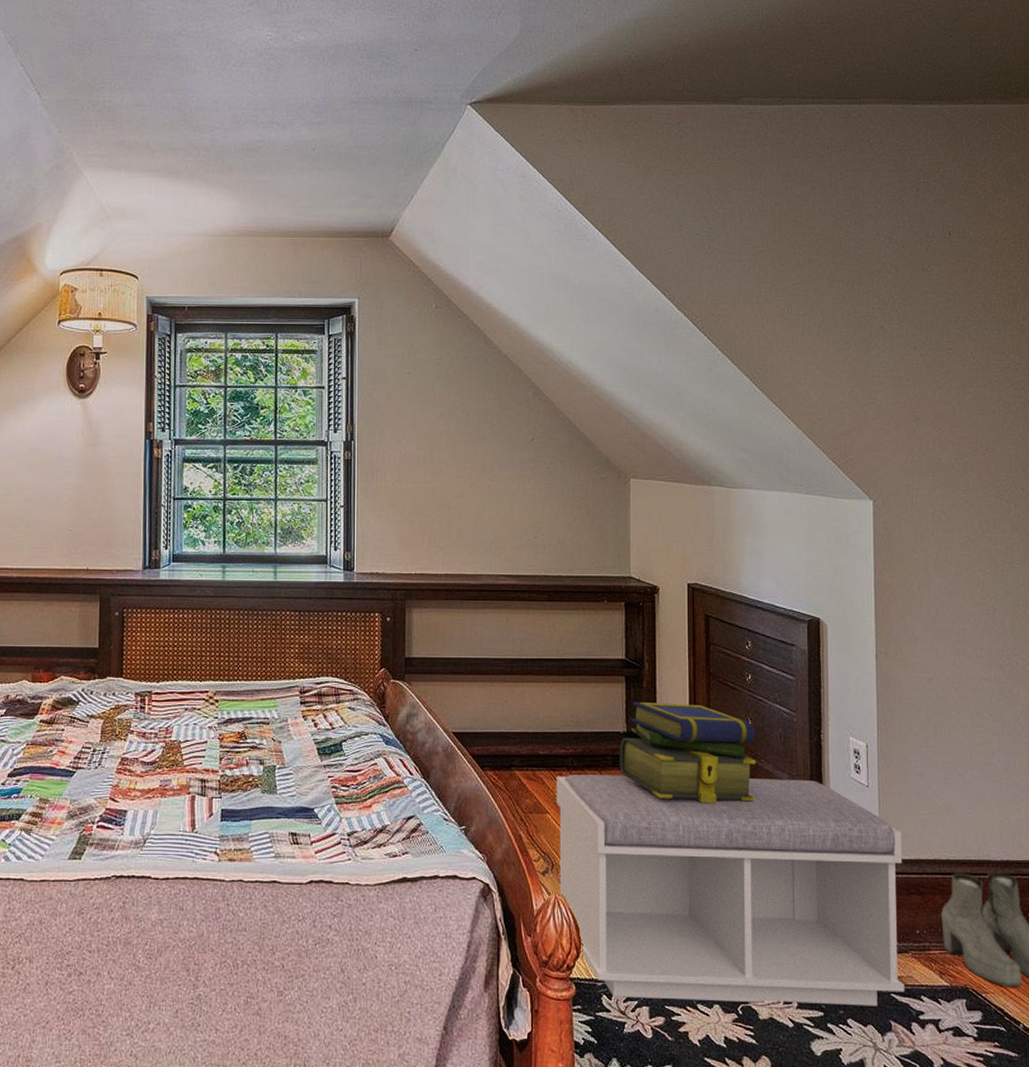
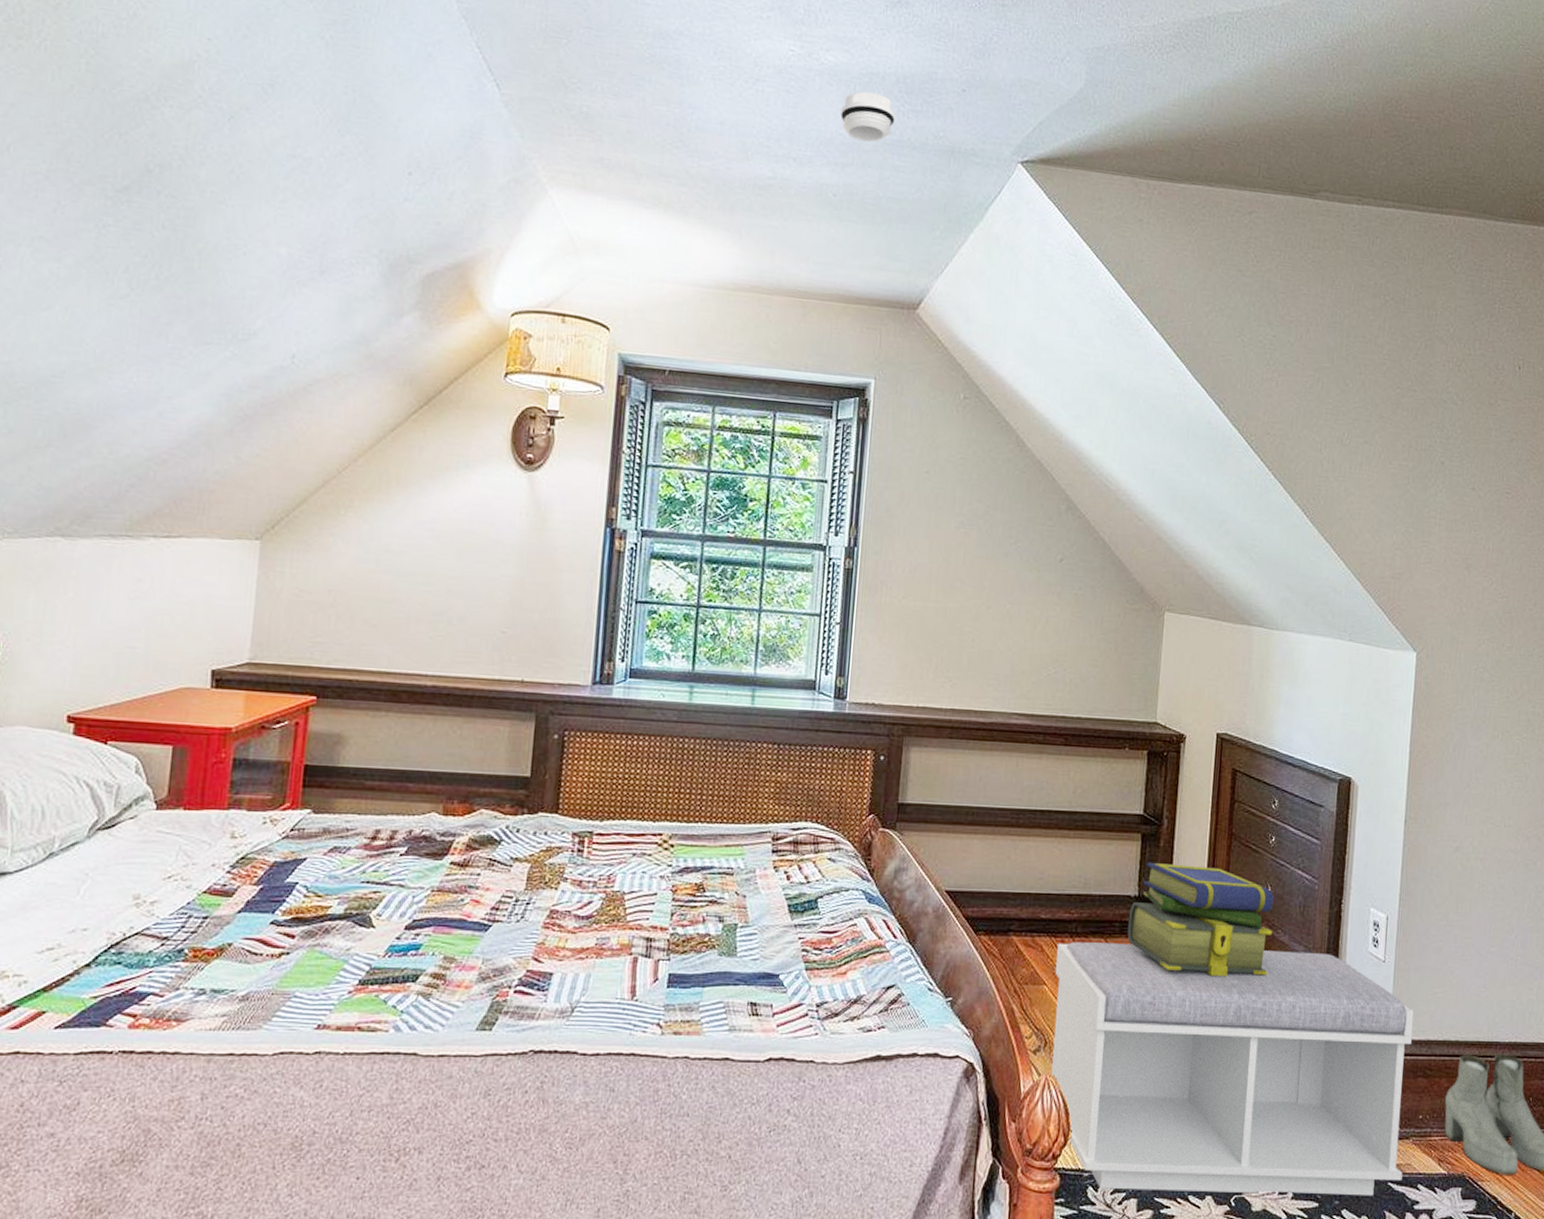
smoke detector: none [313,62,359,103] -> present [840,91,895,142]

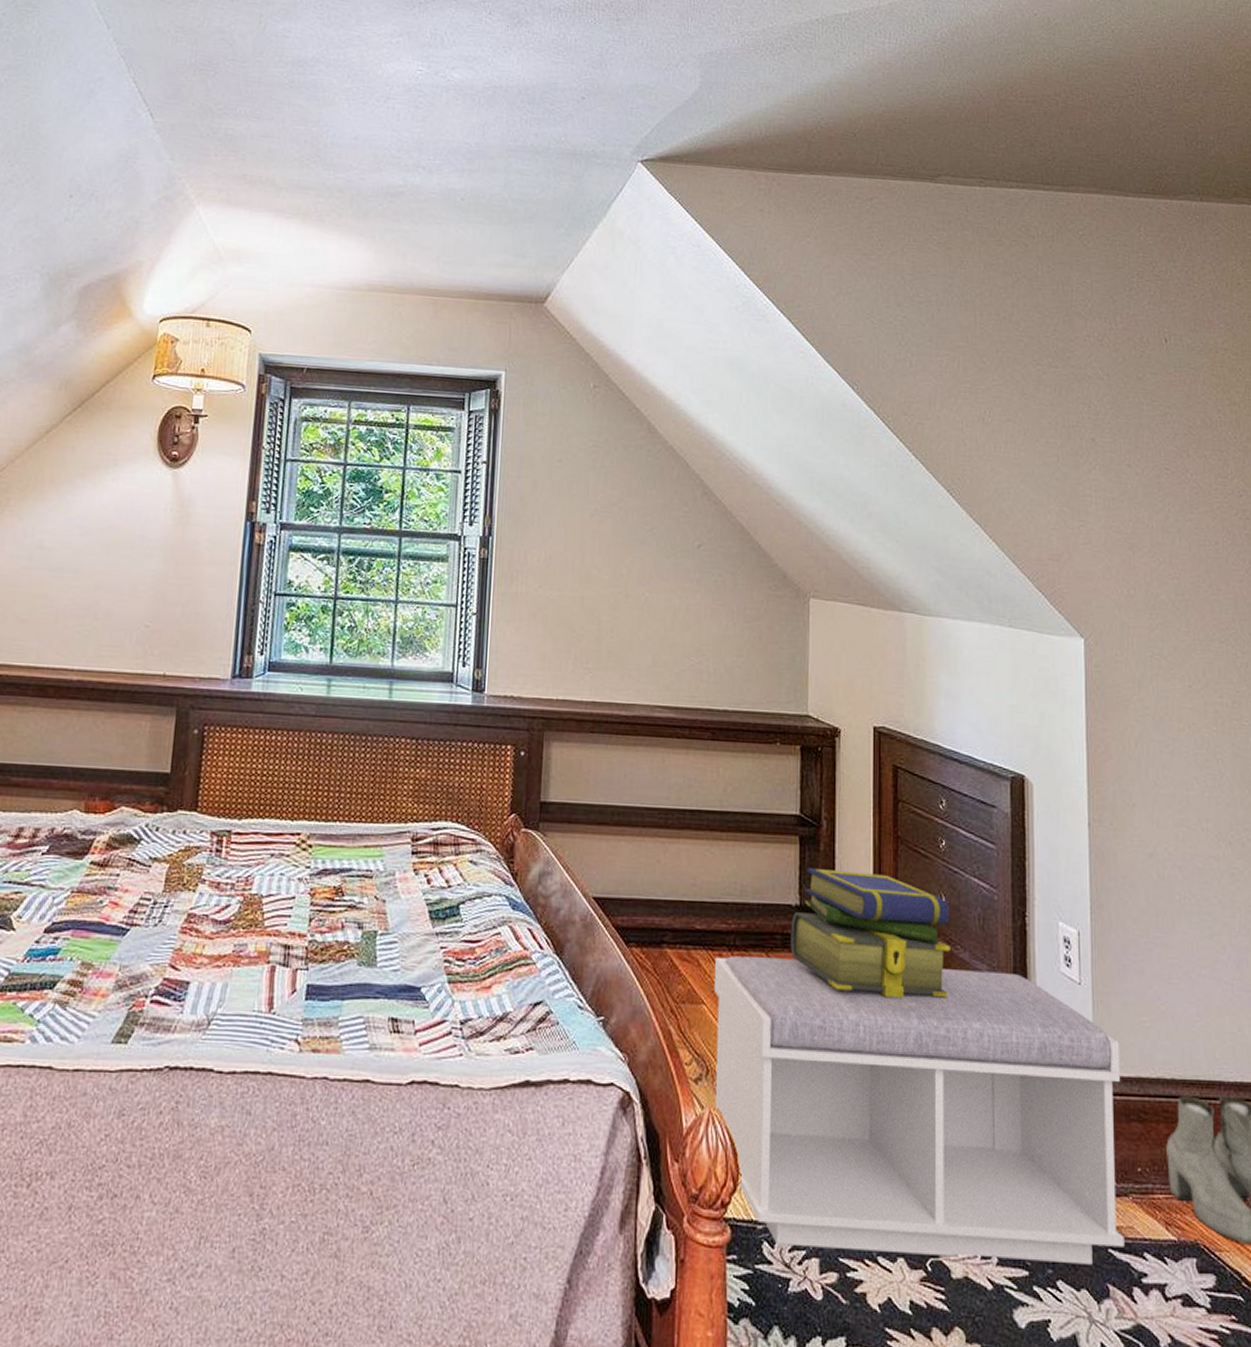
smoke detector: present [840,91,895,142] -> none [466,104,518,149]

